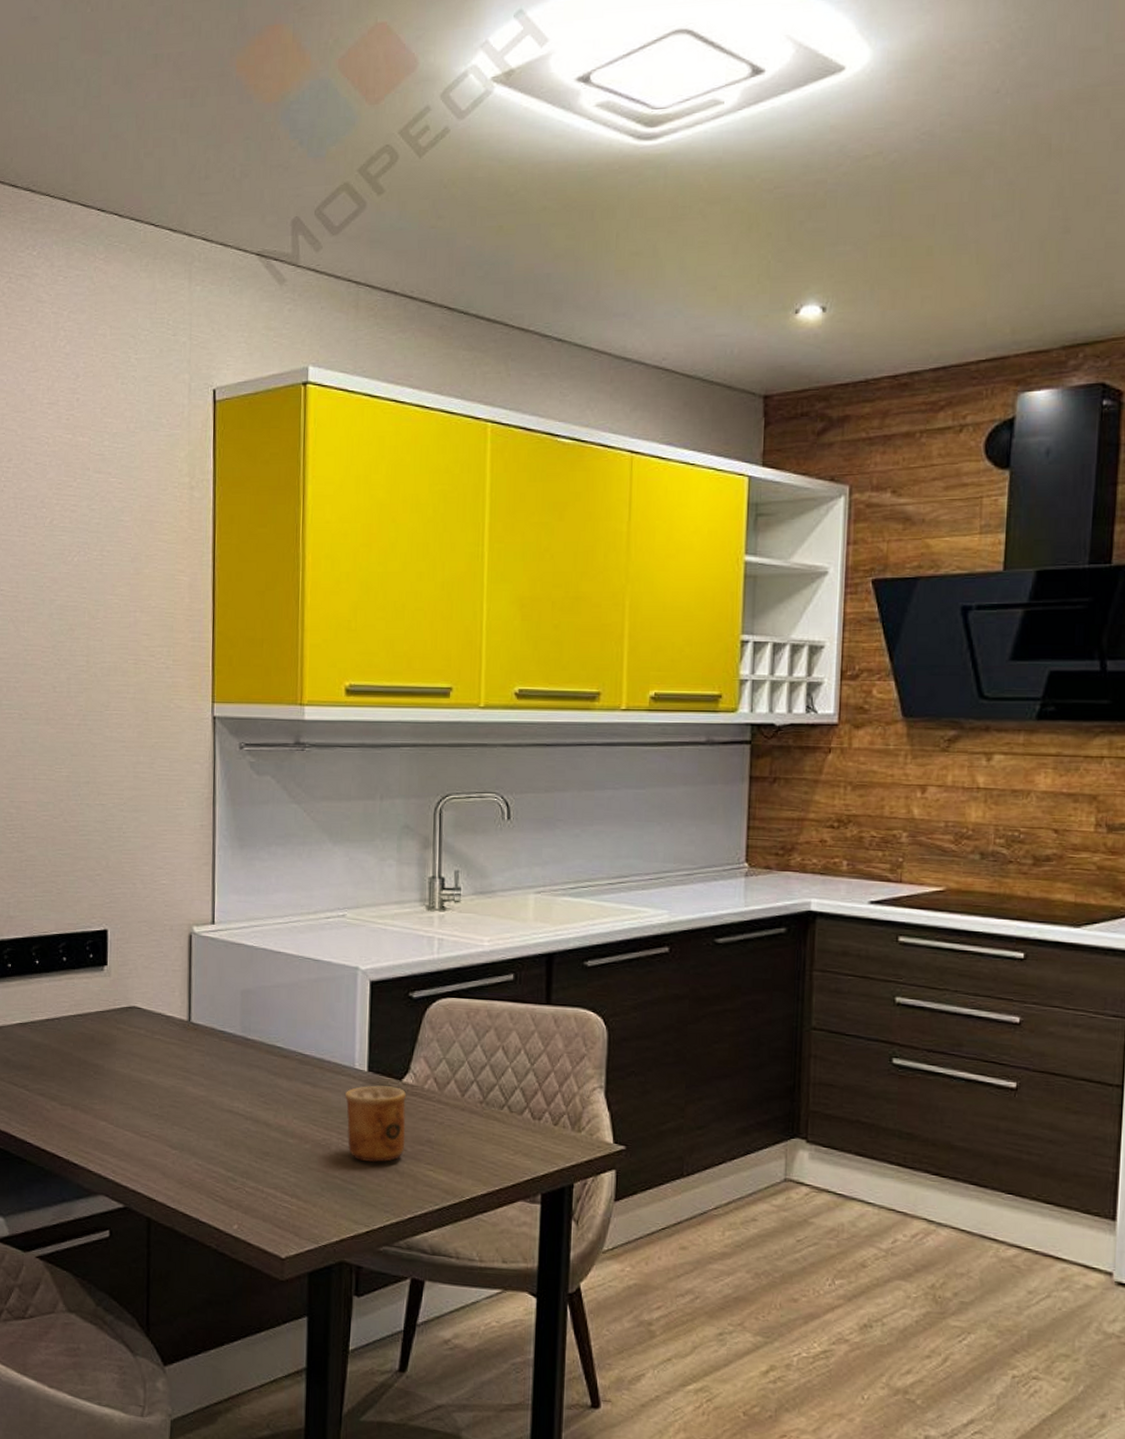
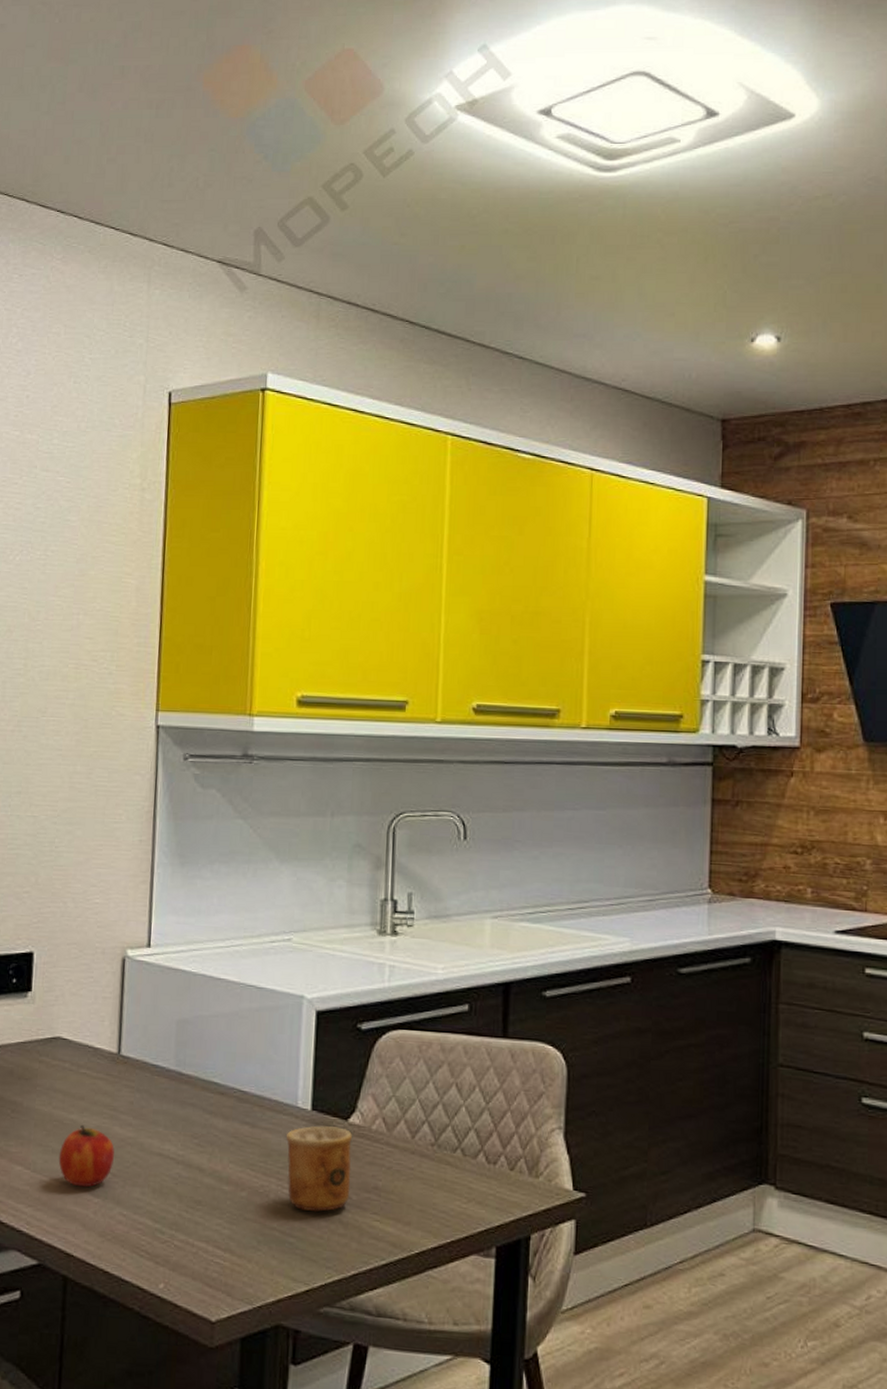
fruit: none [138,1085,188,1140] -> present [58,1125,114,1188]

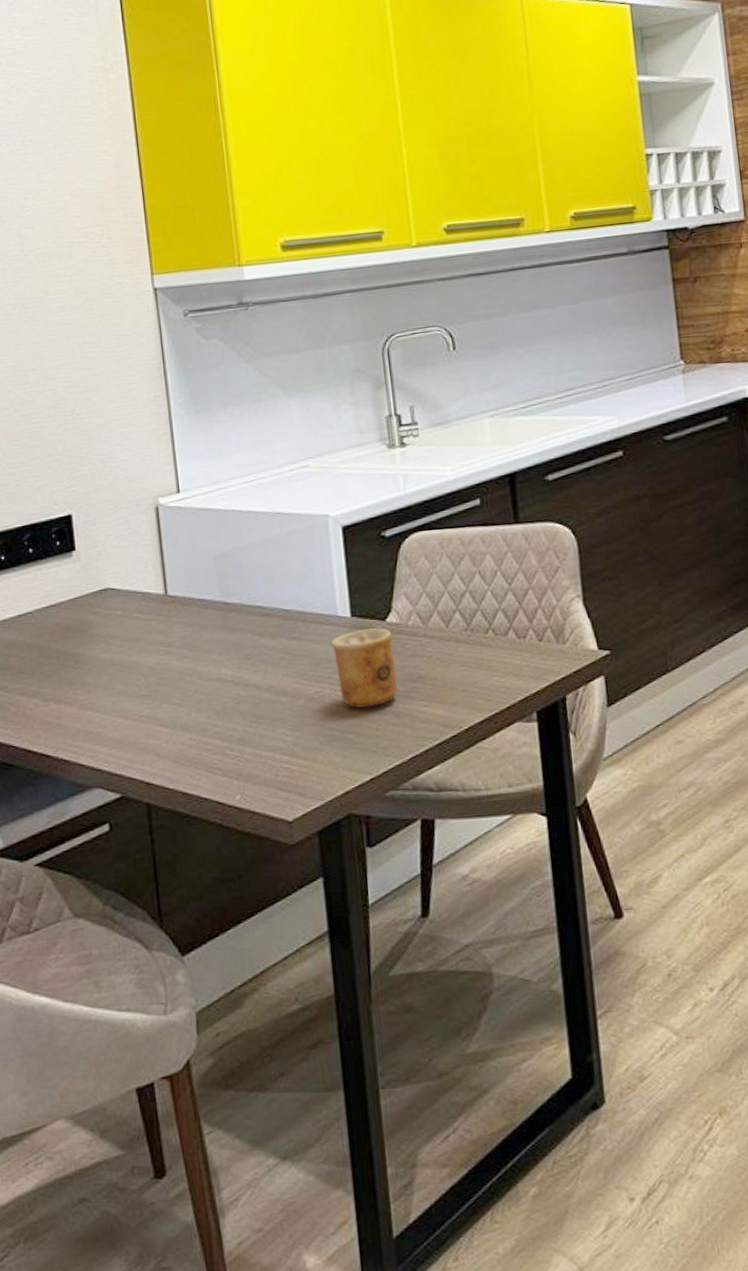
fruit: present [58,1125,114,1188] -> none [125,665,177,721]

